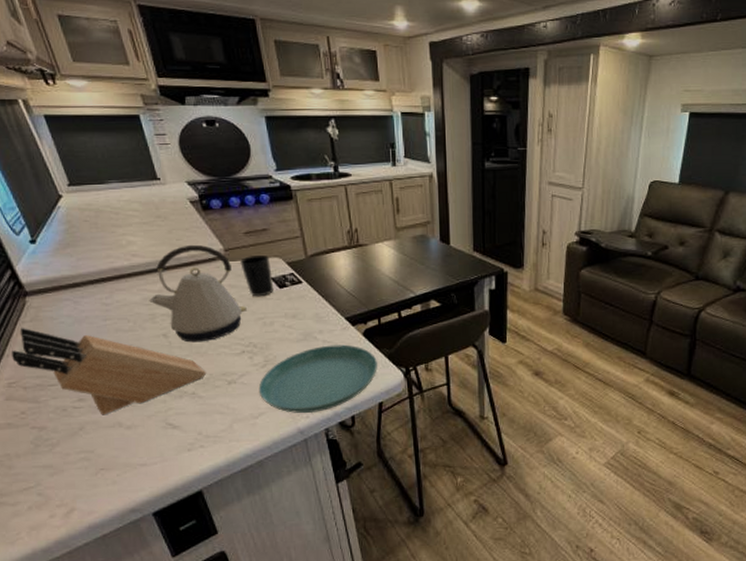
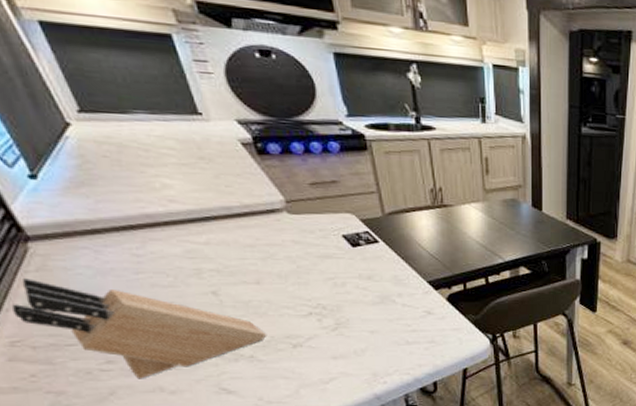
kettle: present [149,244,248,343] -> none [192,192,315,302]
cup: present [240,254,273,297] -> none [305,208,345,255]
saucer: present [258,344,377,414] -> none [329,309,462,379]

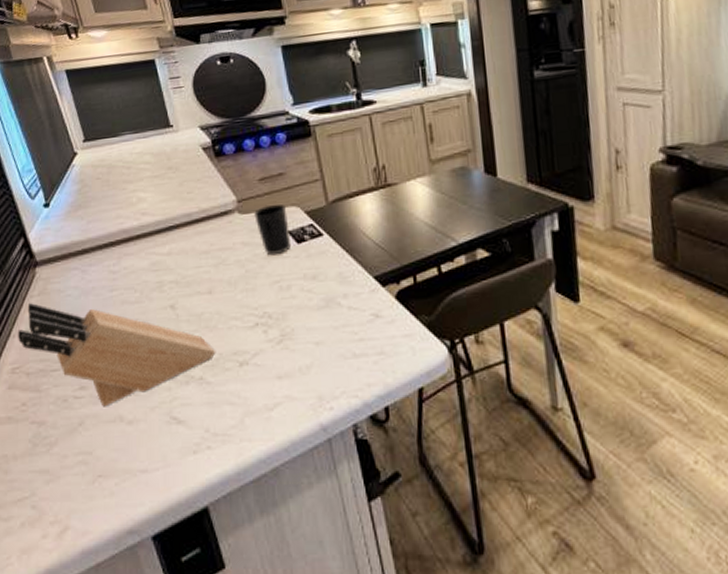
cup: none [305,208,345,255] -> present [254,204,290,256]

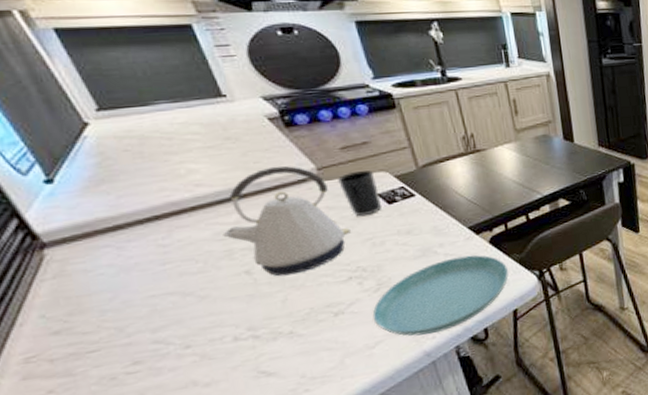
knife block: present [18,302,216,407] -> none [27,284,306,377]
kettle: none [157,197,262,315] -> present [222,166,352,277]
saucer: none [274,311,415,404] -> present [372,255,508,336]

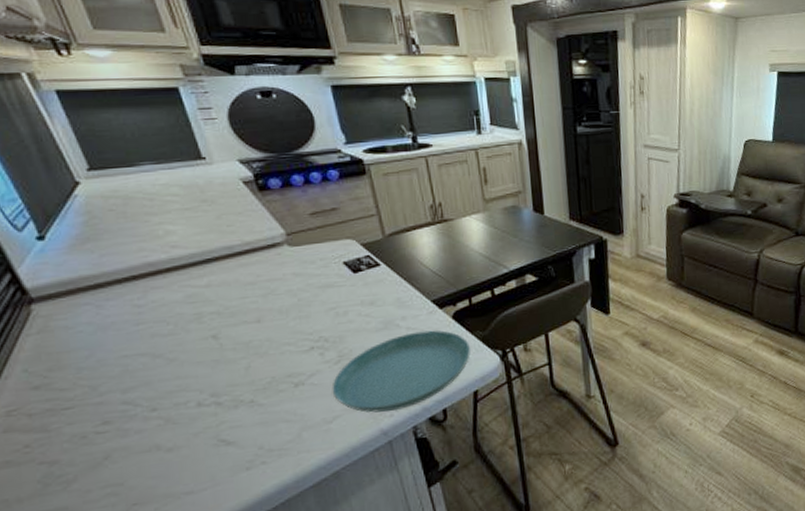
kettle: present [222,166,352,277] -> none [193,230,317,343]
cup: present [338,170,381,217] -> none [306,237,346,285]

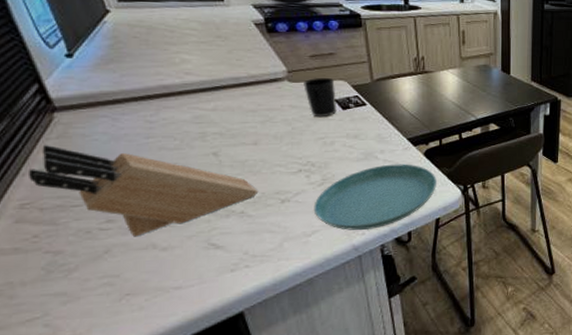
knife block: none [11,341,268,439] -> present [29,144,259,237]
cup: none [306,237,346,285] -> present [303,77,336,118]

